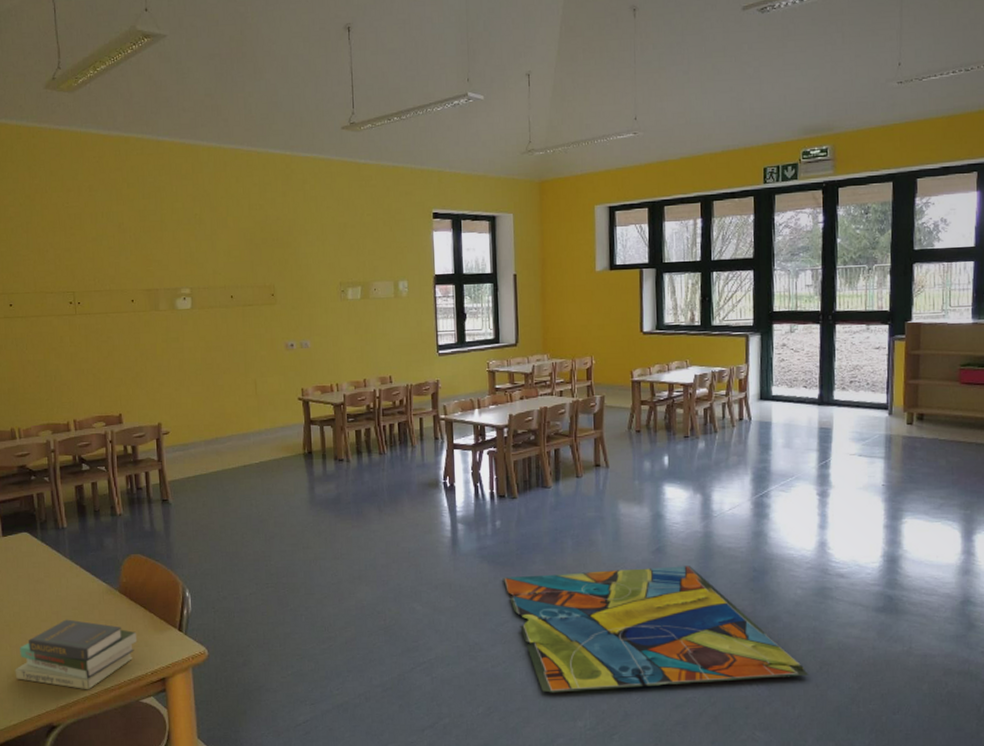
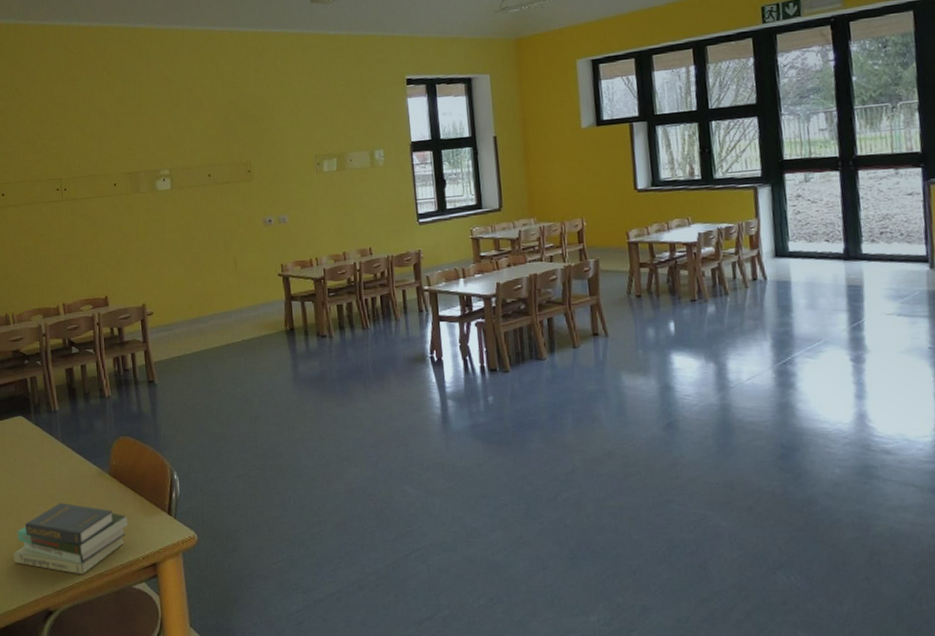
play mat: present [502,566,809,693] -> none [498,442,857,583]

